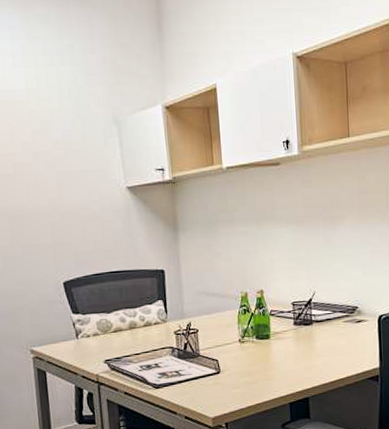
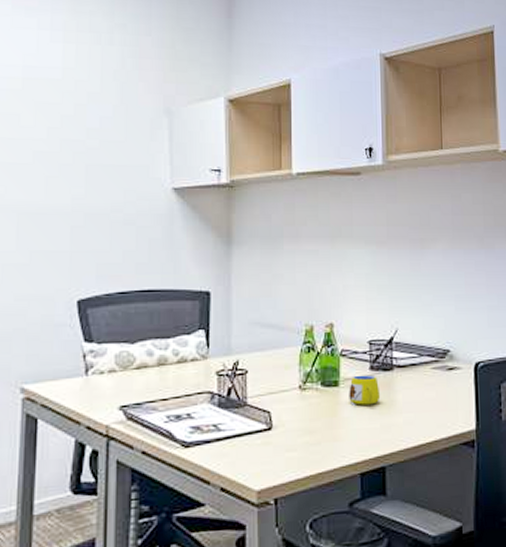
mug: none [278,329,303,354] -> present [349,375,381,407]

